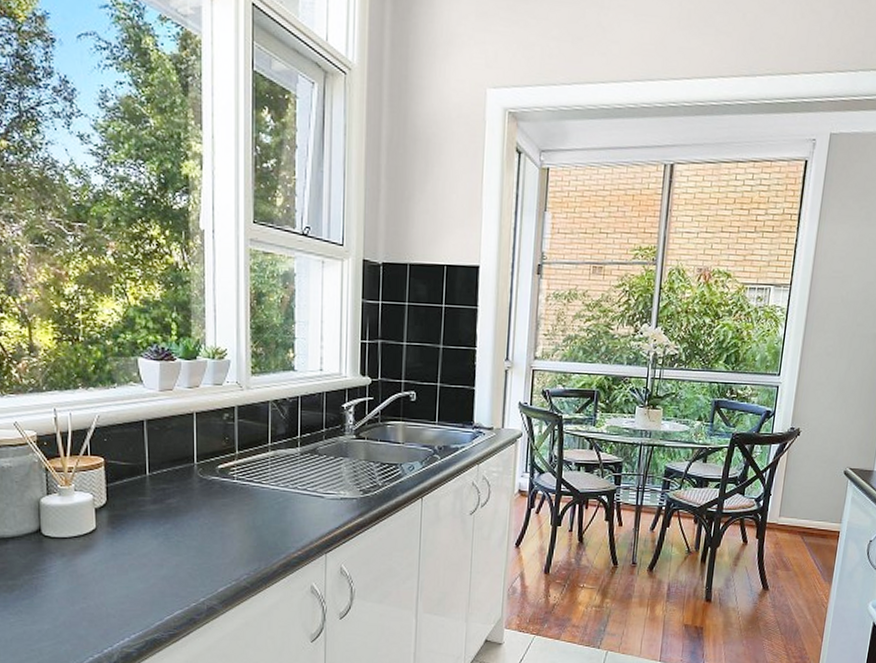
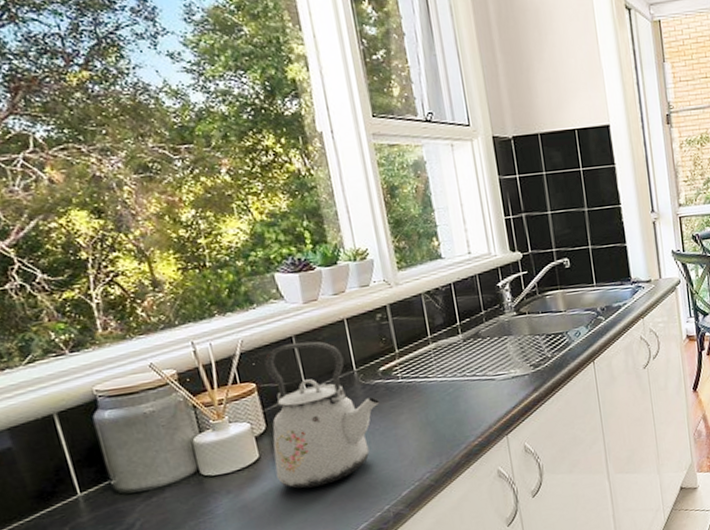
kettle: none [108,427,213,567] -> present [264,341,380,489]

